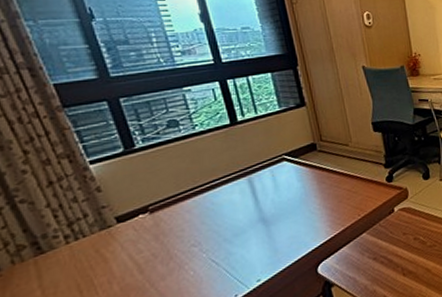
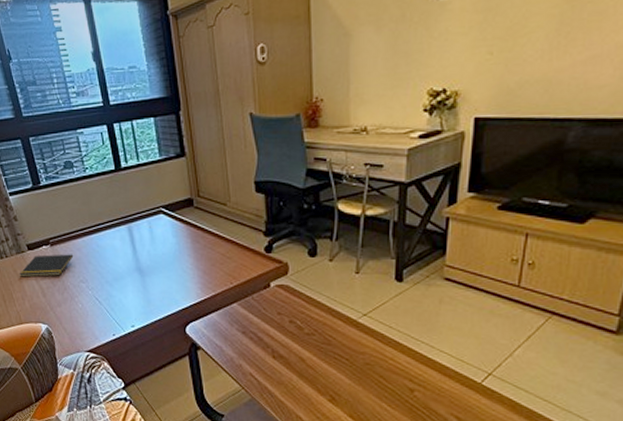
notepad: none [103,217,182,257] -> present [19,254,74,277]

